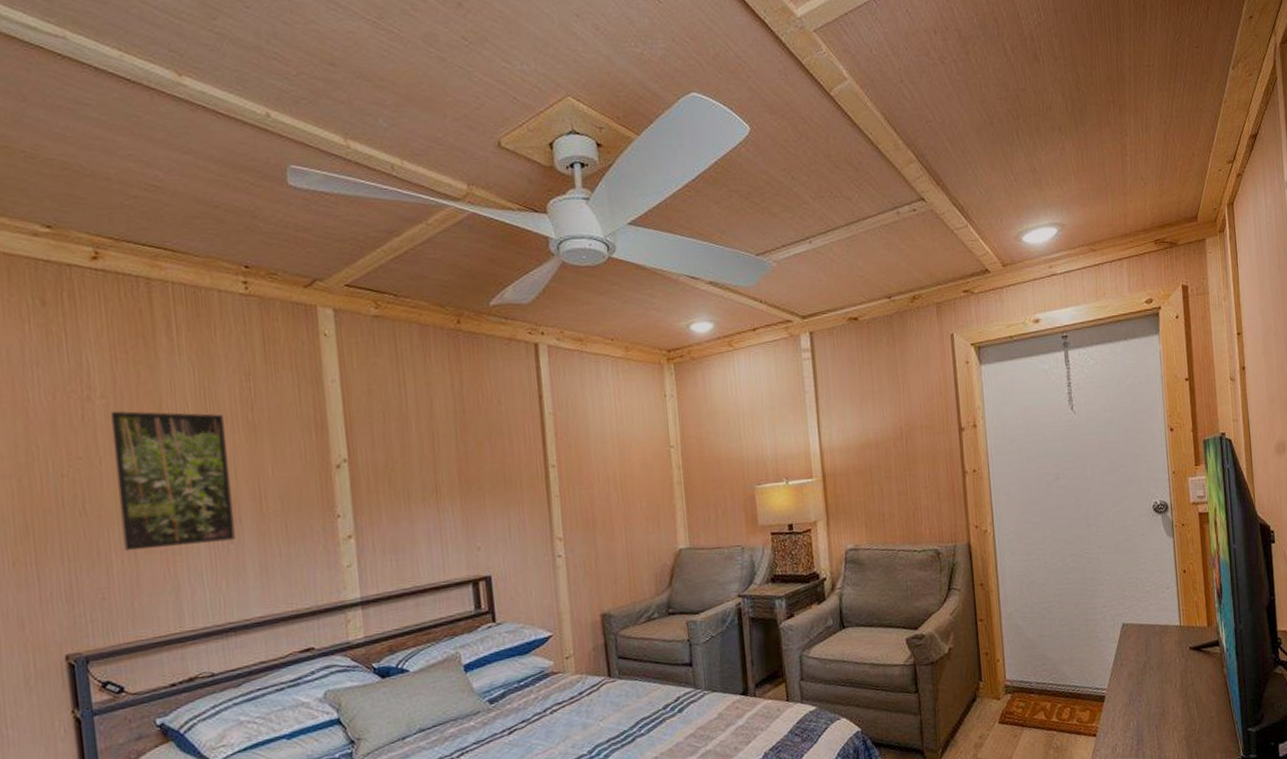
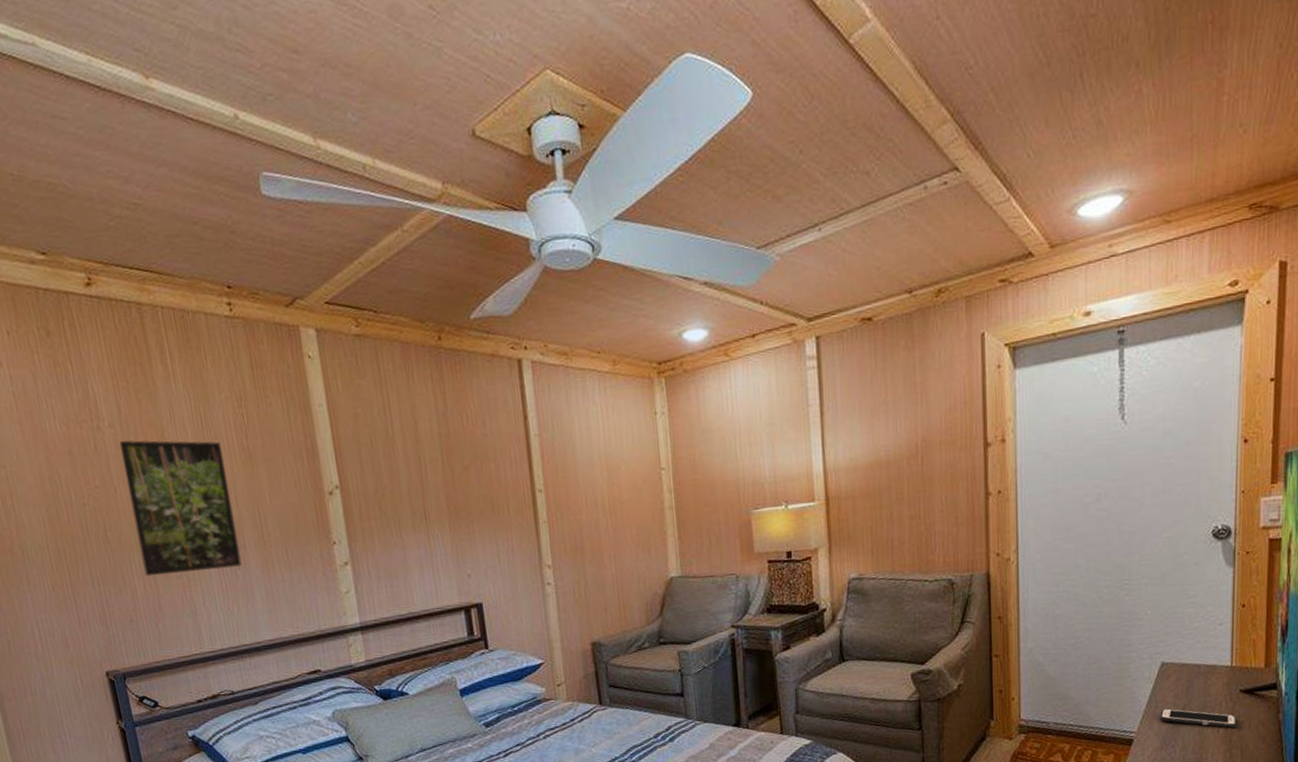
cell phone: none [1125,666,1190,683] -> present [1160,708,1237,728]

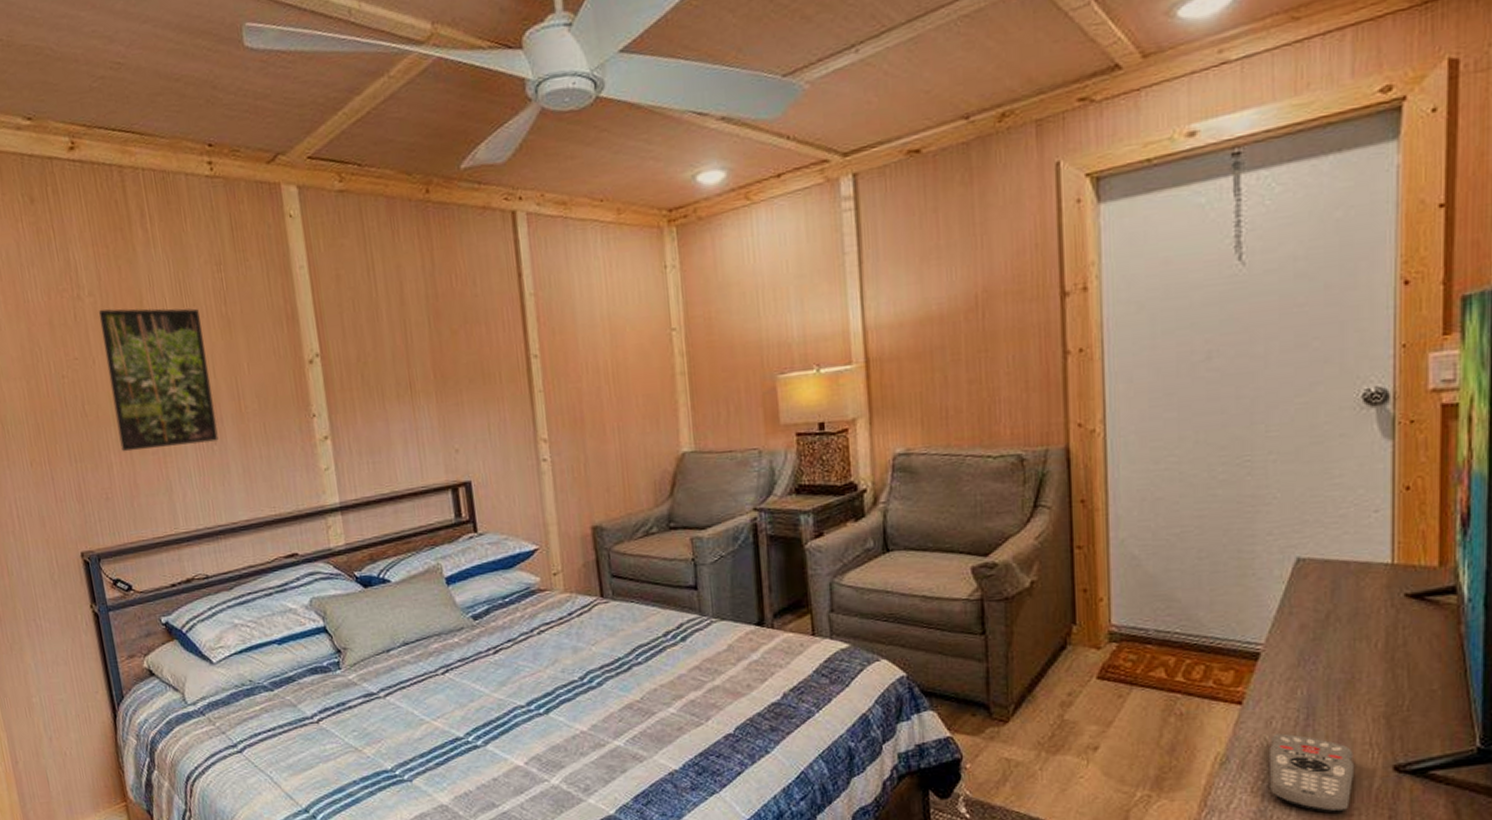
cell phone: present [1160,708,1237,728] -> none [1296,615,1401,642]

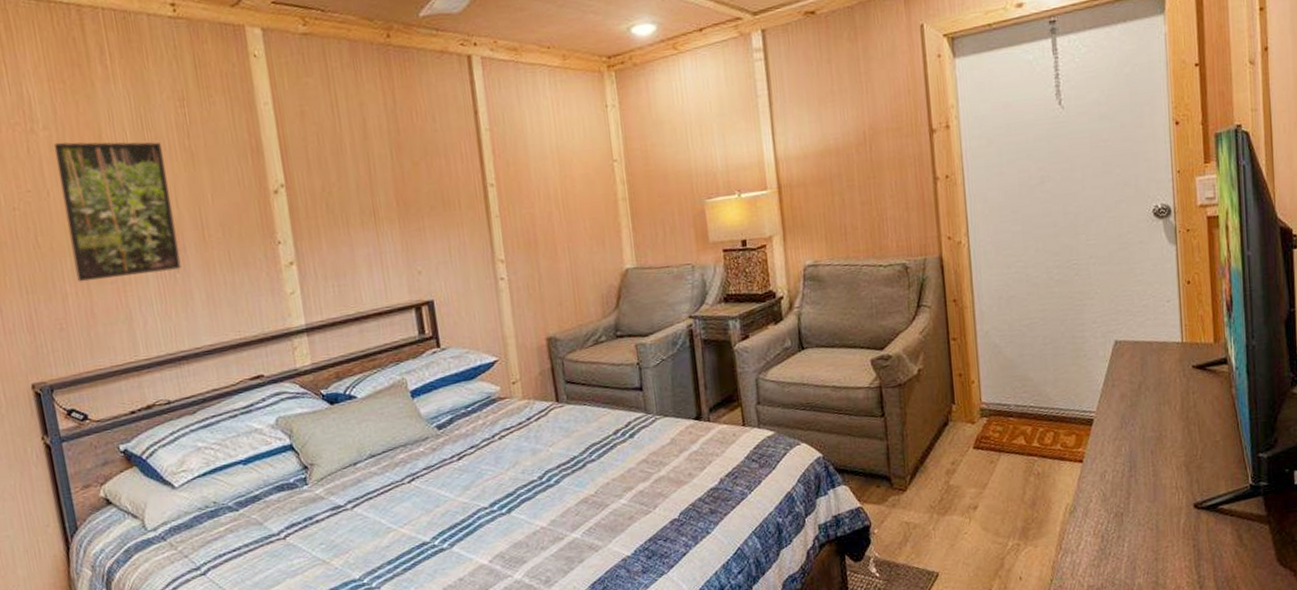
remote control: present [1268,733,1355,813] -> none [1104,484,1167,547]

